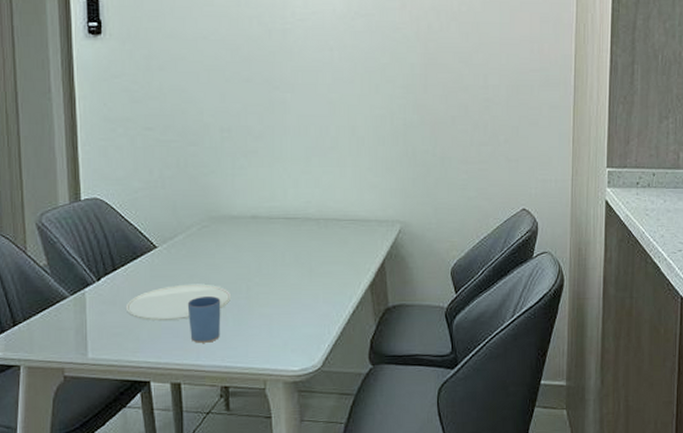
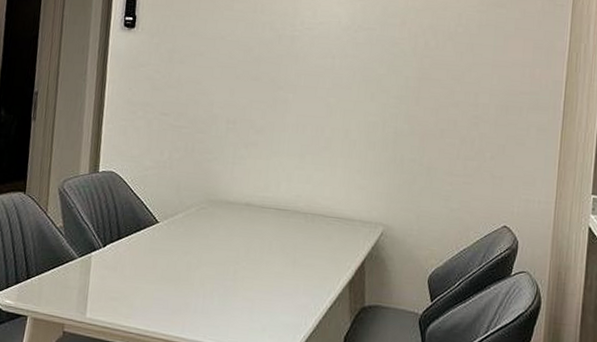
plate: present [125,284,232,320] -> none [124,259,220,293]
mug: present [187,296,221,343] -> none [178,273,210,318]

